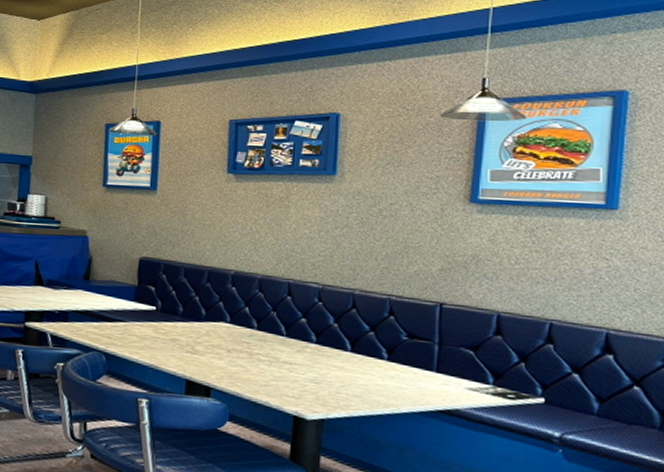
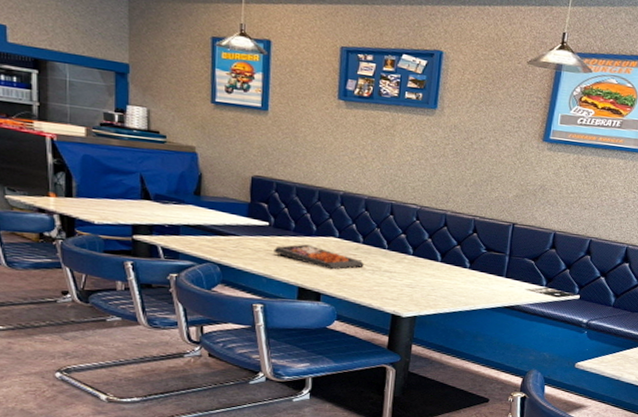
food tray: none [160,330,259,361] -> present [274,244,364,270]

